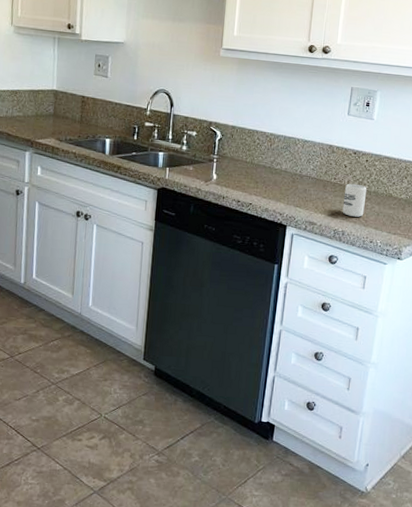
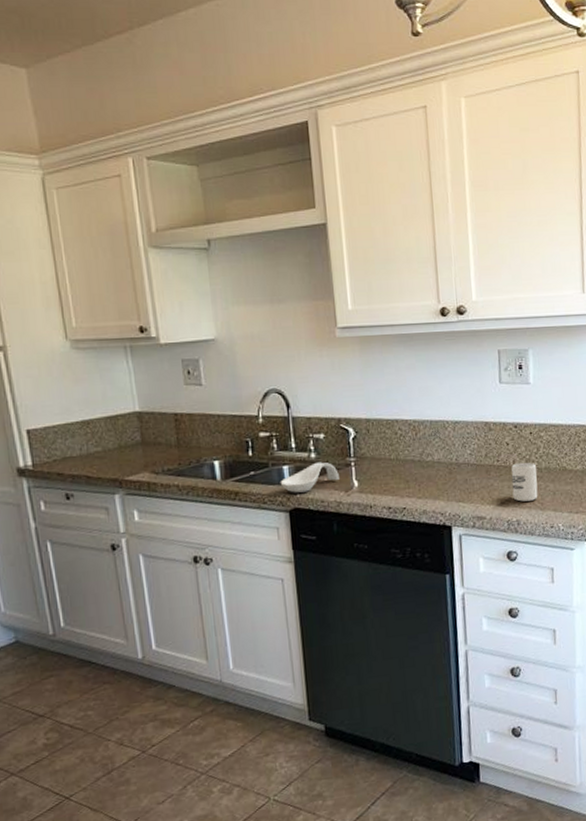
spoon rest: none [154,154,203,176] -> present [280,462,339,493]

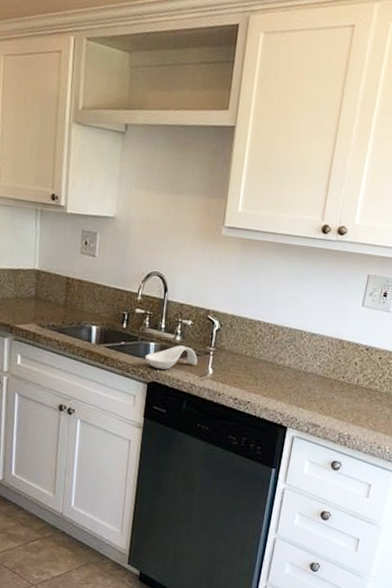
cup: present [511,462,538,502] -> none [349,383,378,420]

